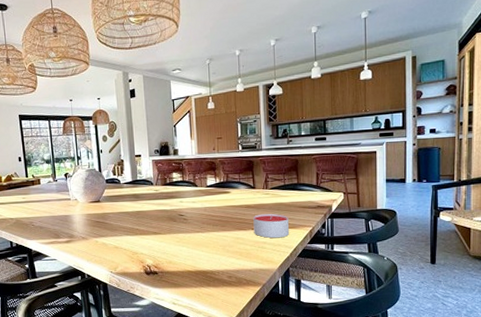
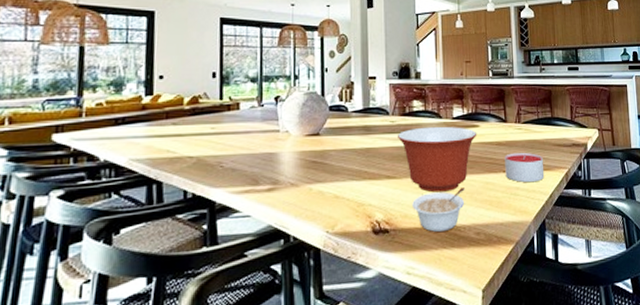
mixing bowl: none [160,193,229,245] -> present [397,126,477,193]
legume: none [175,242,218,275] -> present [412,187,465,232]

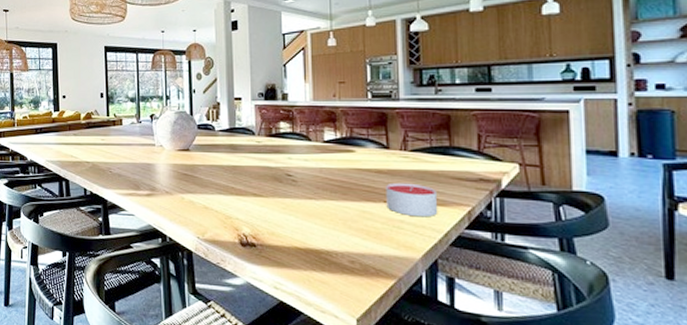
mixing bowl: present [397,126,477,193] -> none [263,149,353,216]
legume: present [412,187,465,232] -> none [279,213,337,254]

